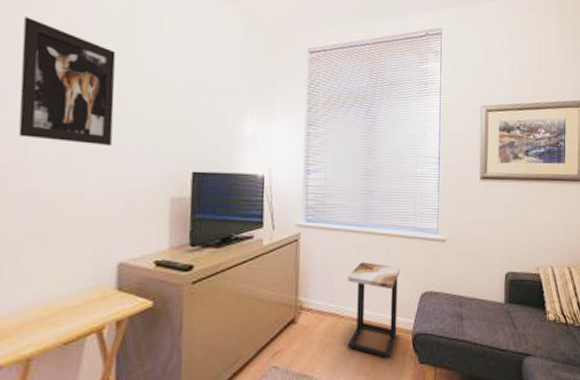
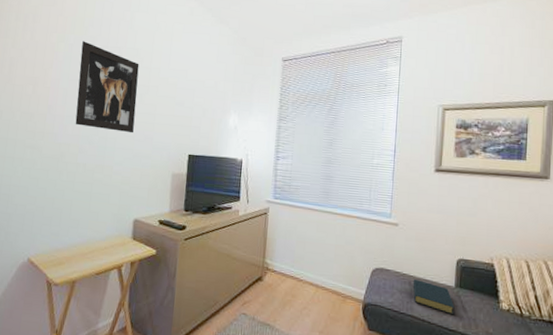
side table: present [347,262,401,358] -> none [304,236,355,321]
hardback book: none [463,300,505,334] -> present [412,279,455,315]

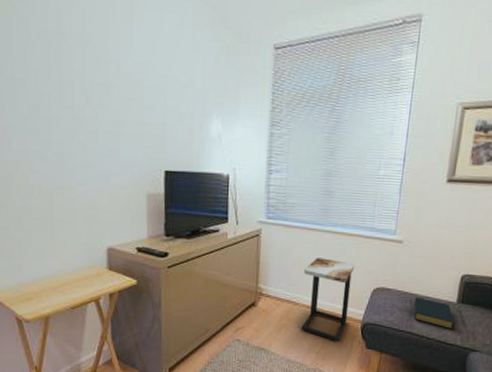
wall art: present [75,41,139,134] -> none [12,23,95,147]
side table: none [304,236,355,321] -> present [301,258,355,342]

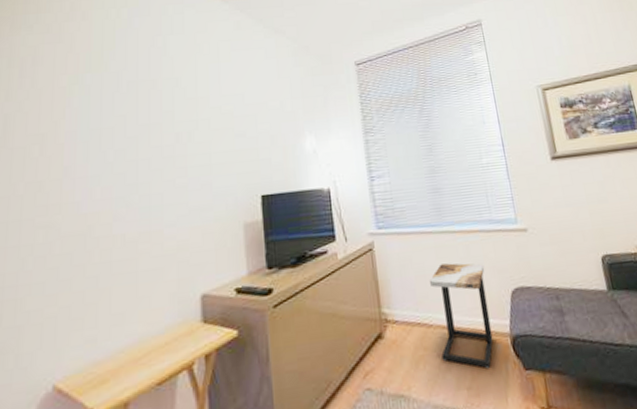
hardback book: present [414,297,455,330] -> none [559,291,616,326]

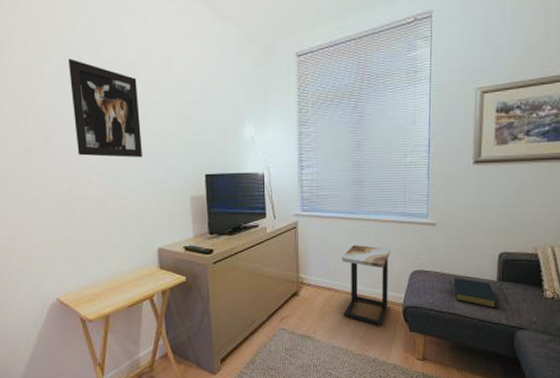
wall art: none [102,79,185,186] -> present [68,58,142,158]
hardback book: none [559,291,616,326] -> present [453,278,497,309]

